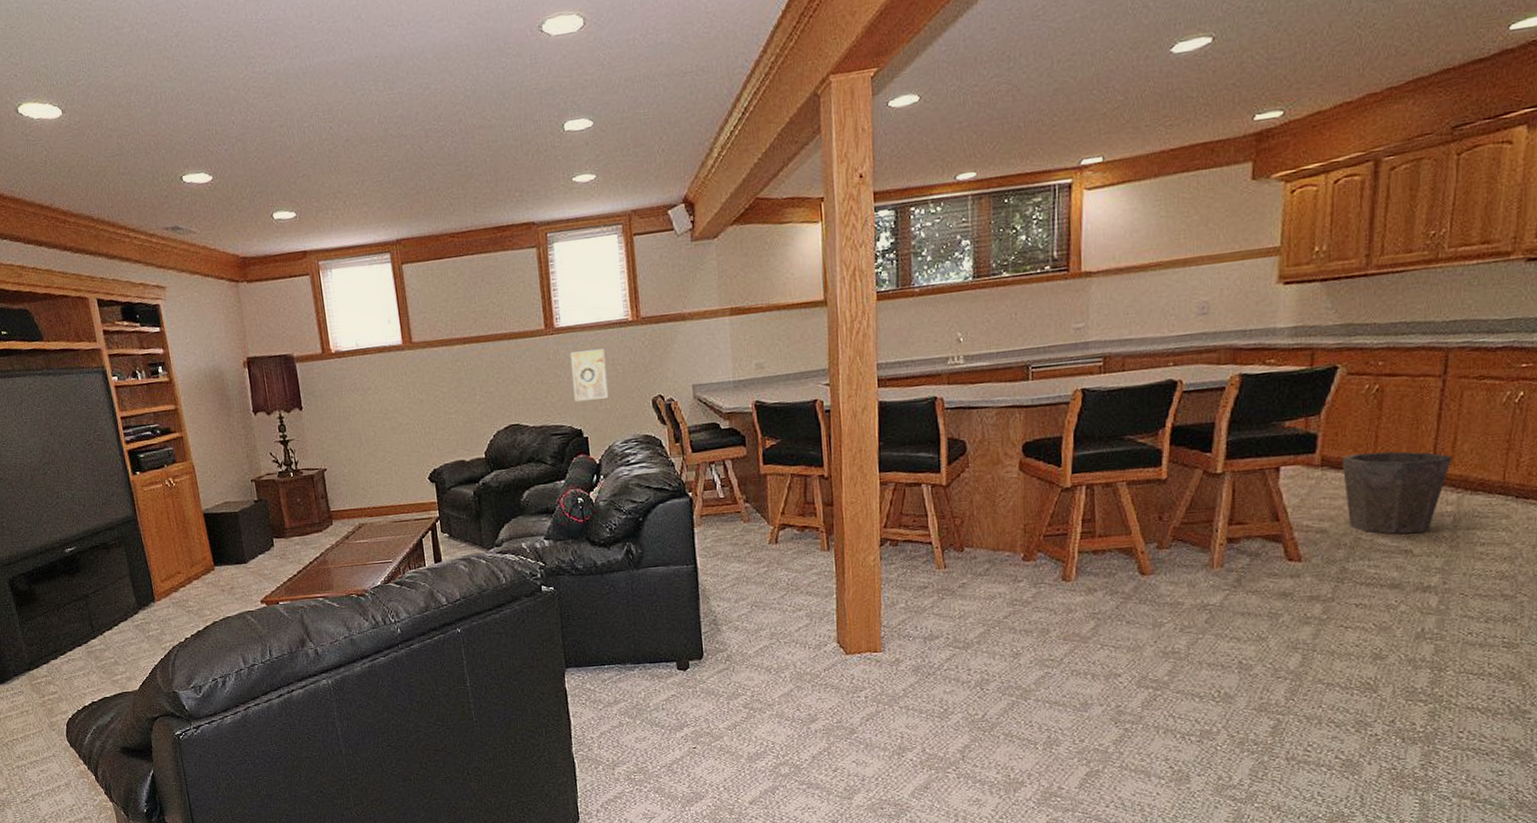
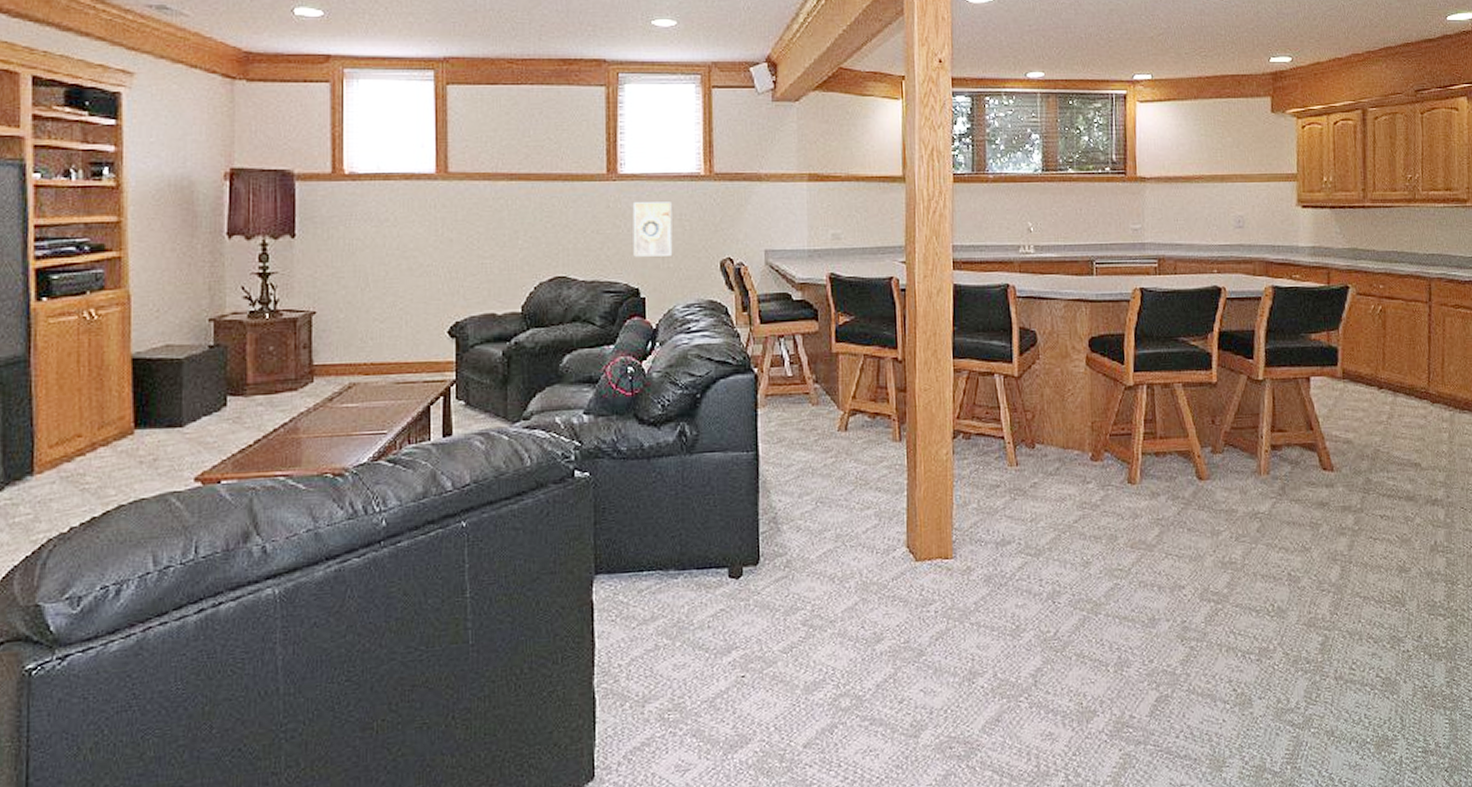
waste bin: present [1341,451,1452,534] -> none [1358,368,1443,448]

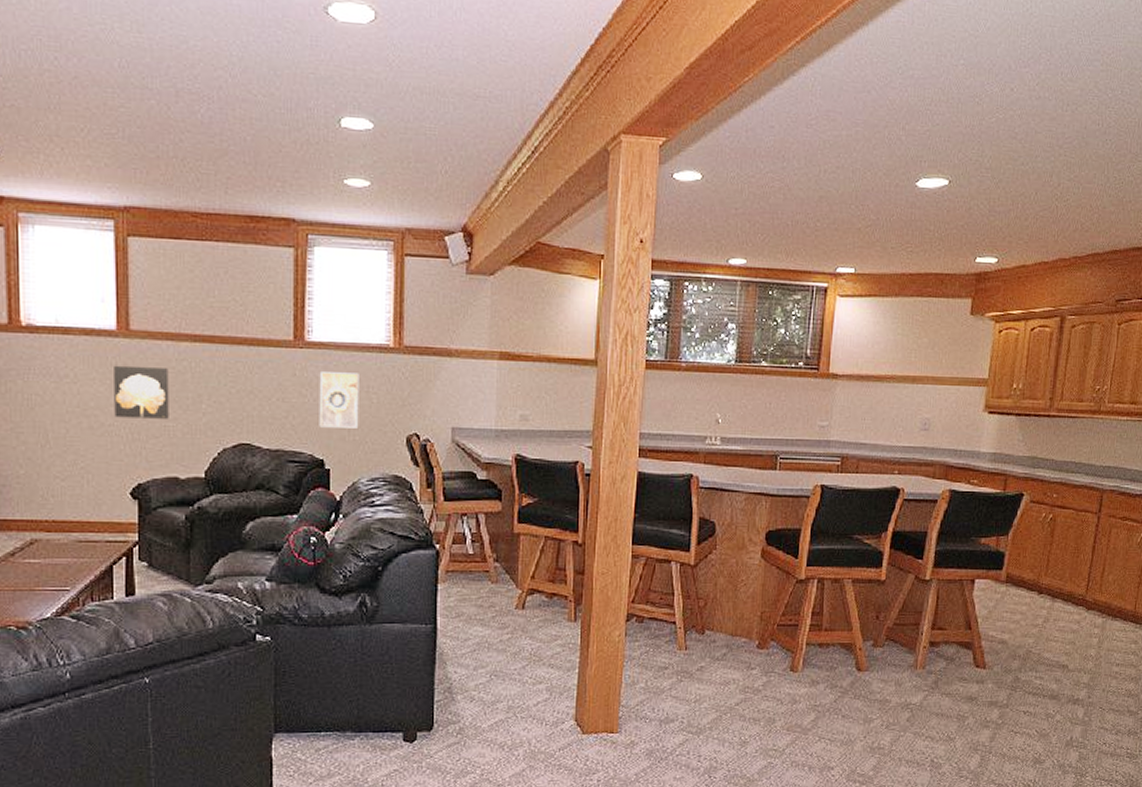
wall art: none [433,206,486,258] -> present [114,365,169,419]

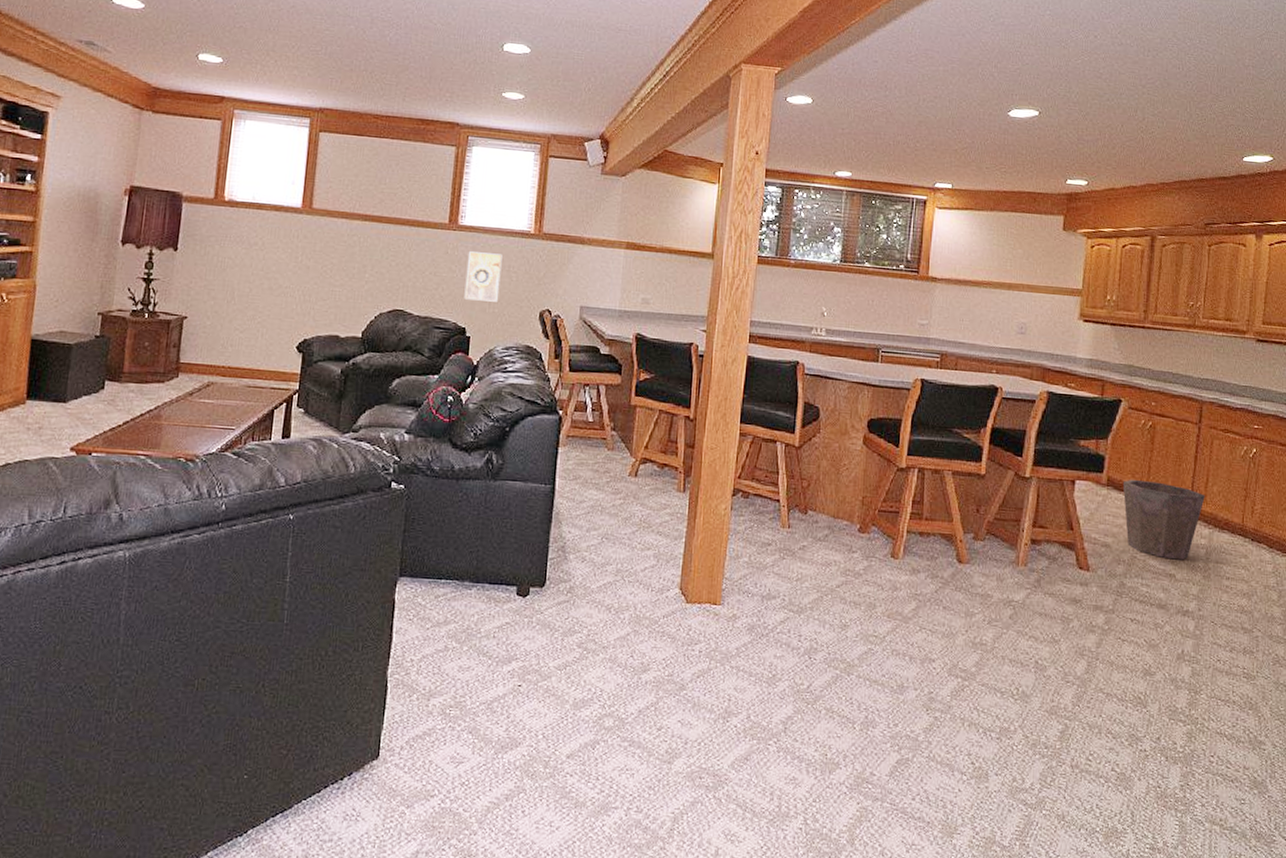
wall art: present [114,365,169,419] -> none [291,237,341,285]
waste bin: none [1021,574,1101,651] -> present [1122,479,1205,560]

